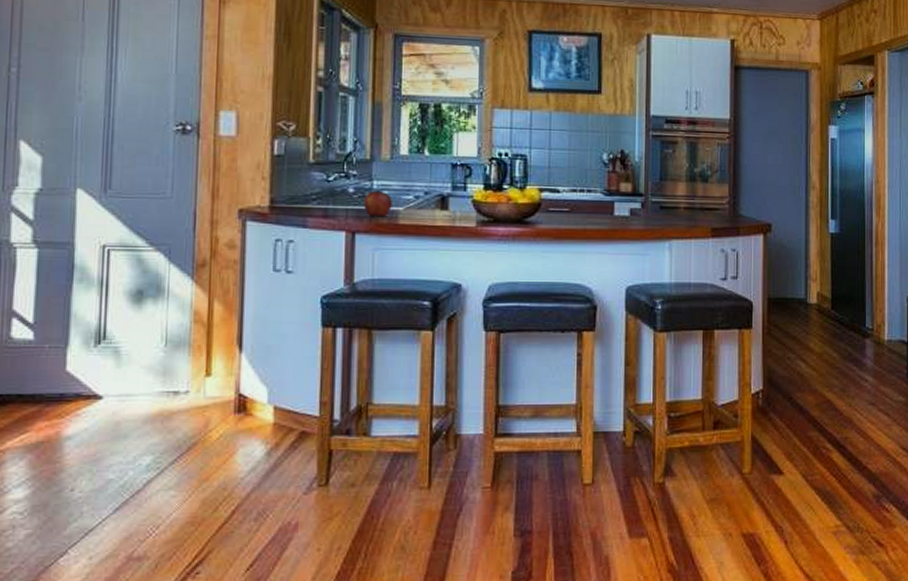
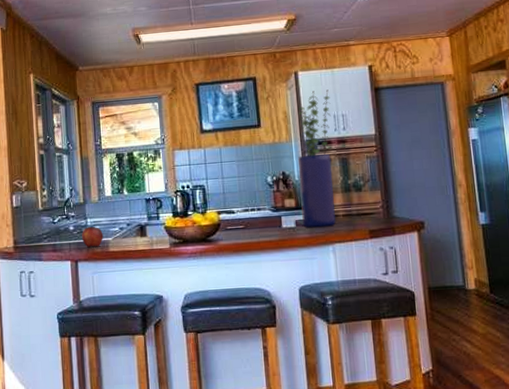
vase: none [637,59,685,221] -> present [298,89,337,230]

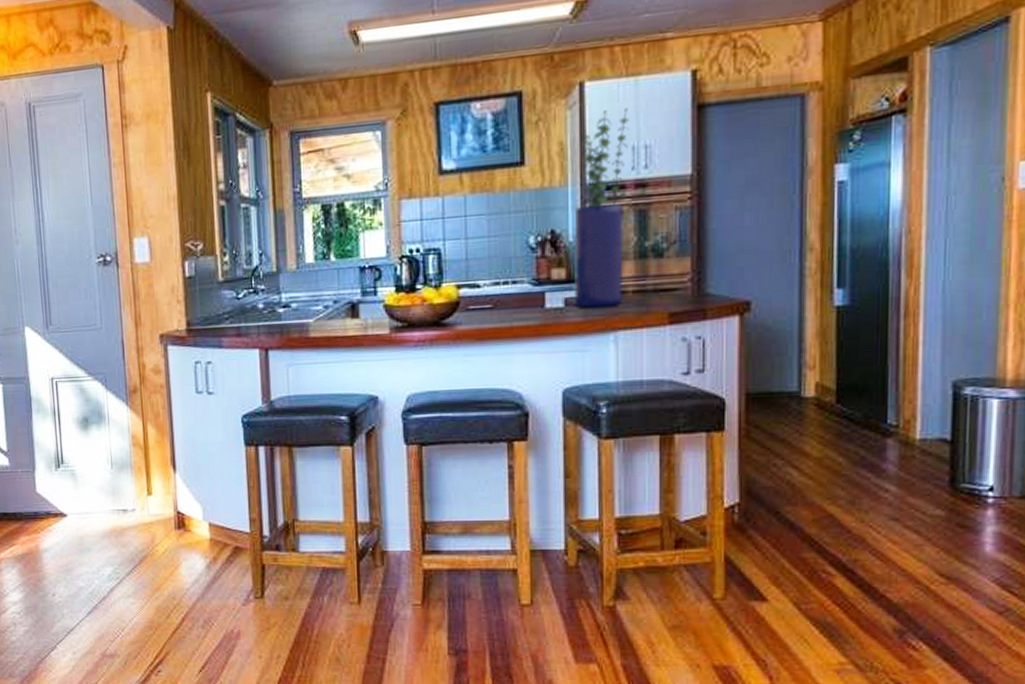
fruit: present [81,226,103,248] -> none [273,303,302,332]

